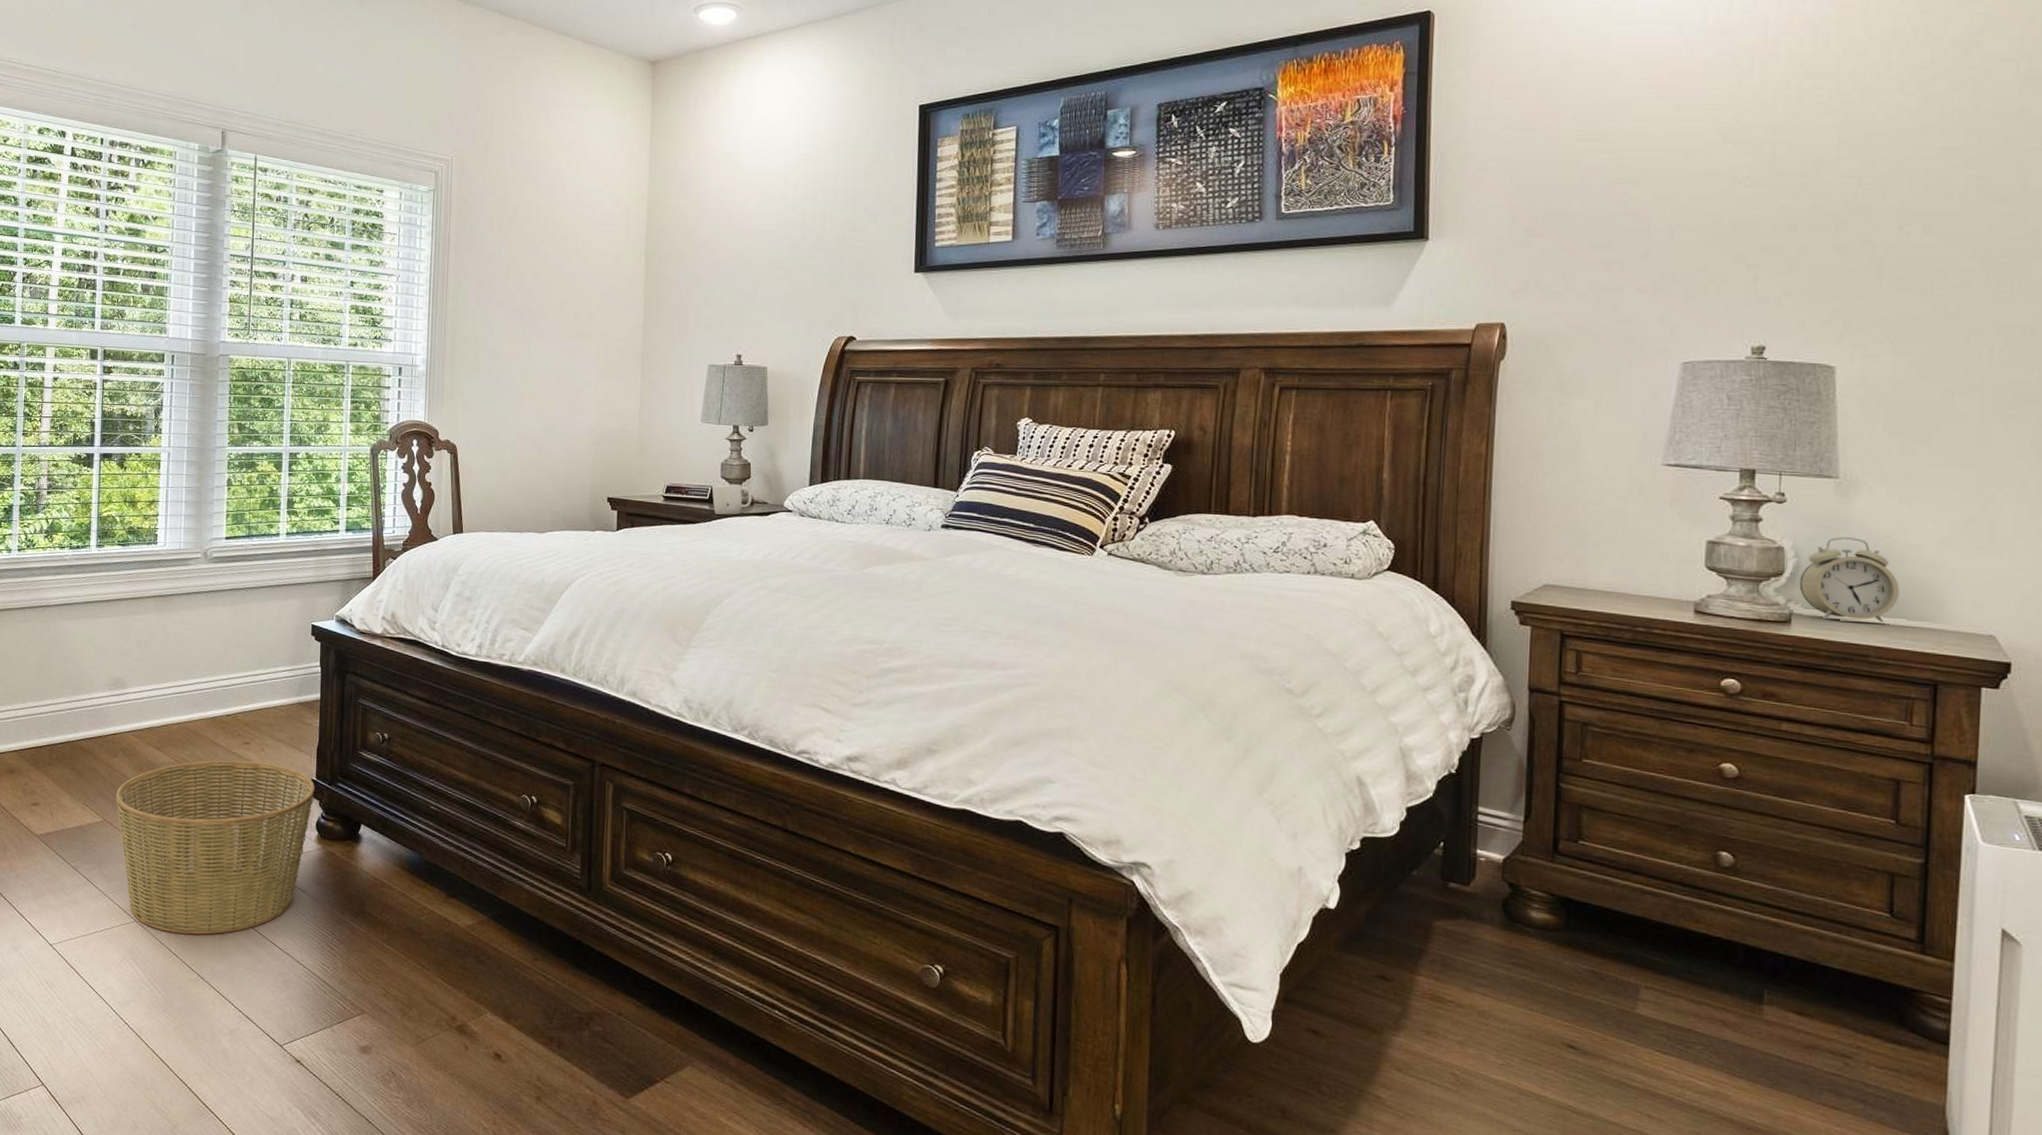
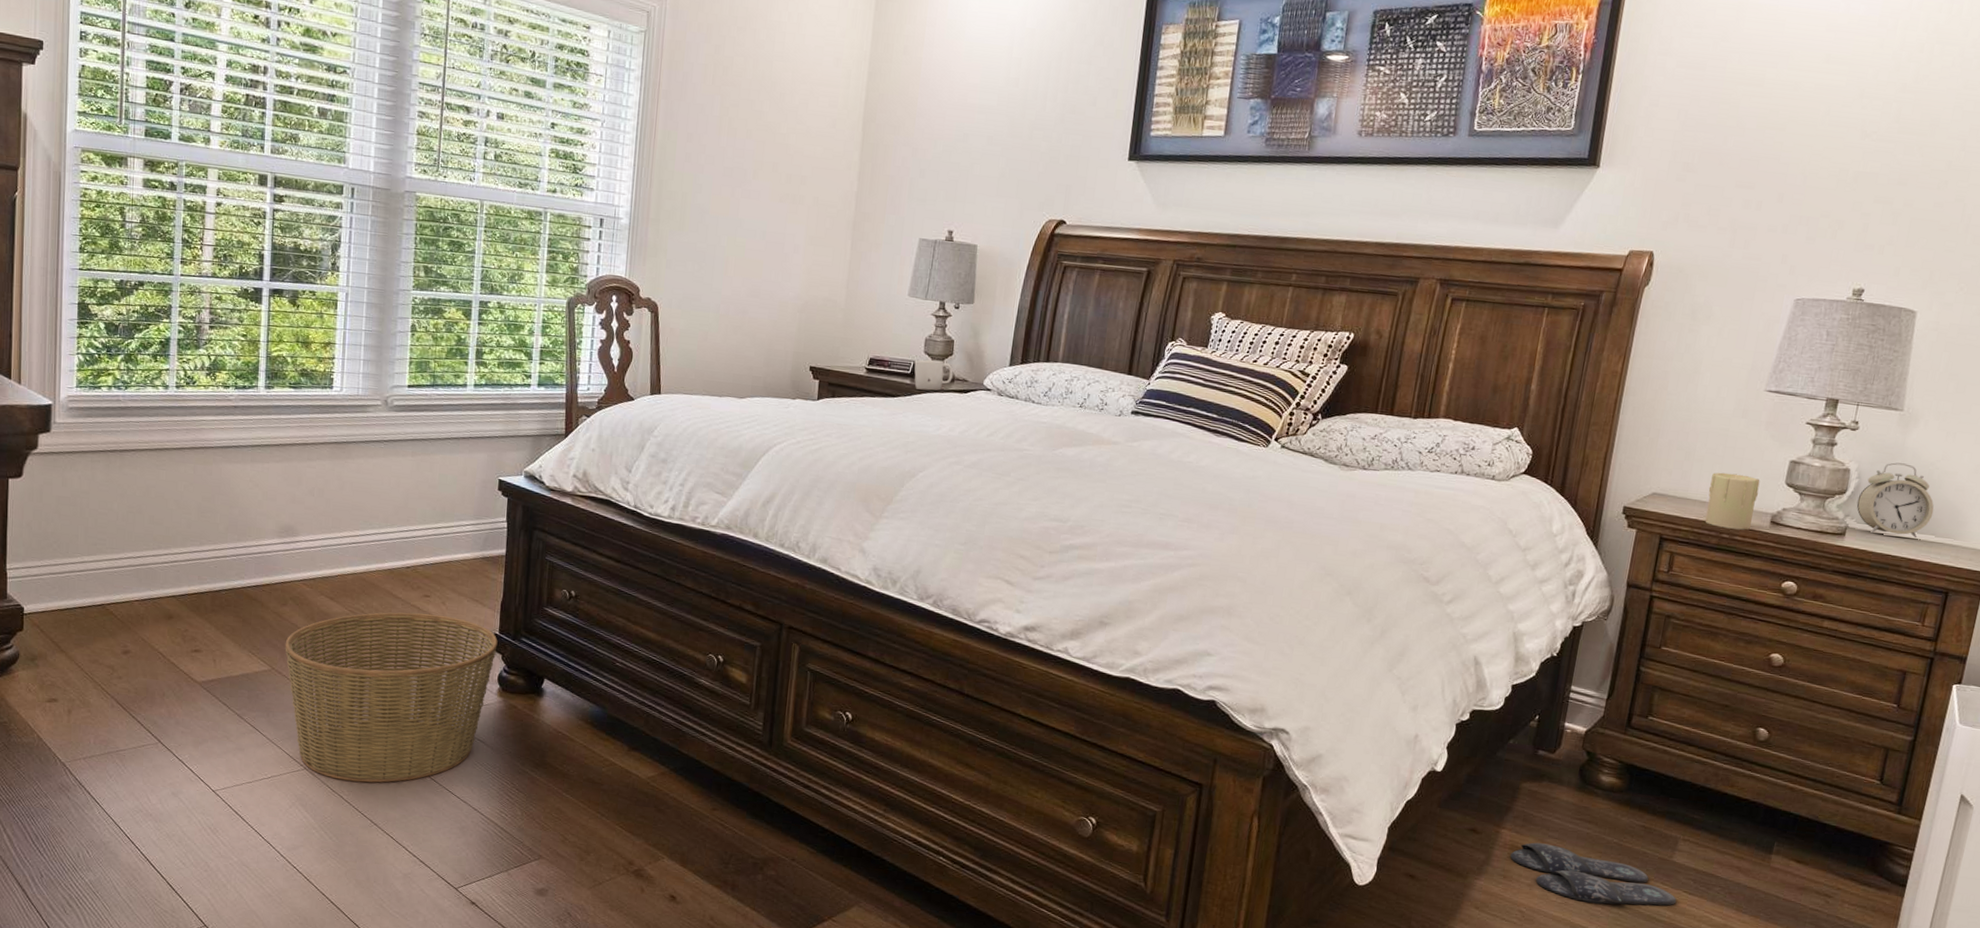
slippers: none [1432,991,1649,1068] -> present [1510,842,1677,906]
candle: none [1611,558,1674,622] -> present [1705,472,1760,531]

